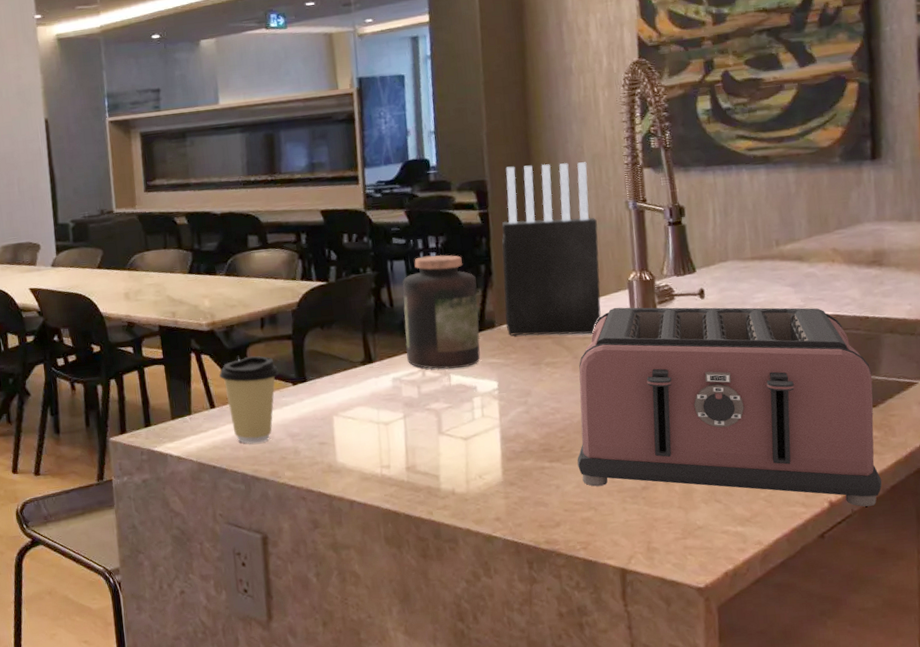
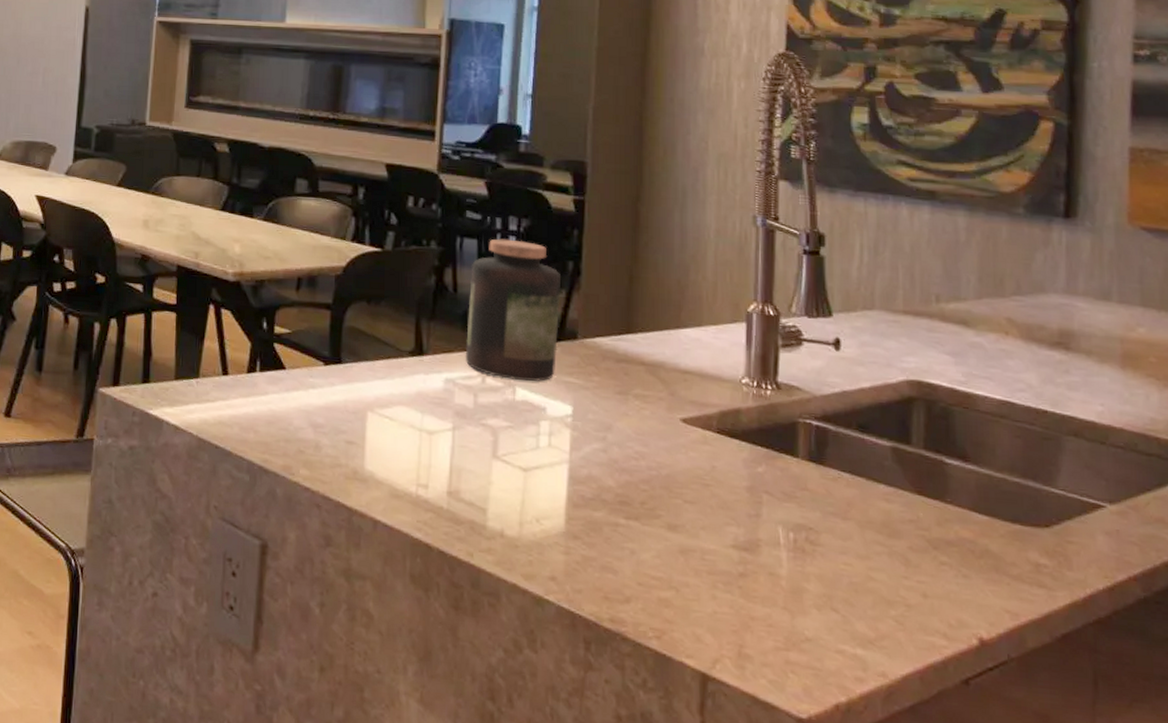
coffee cup: present [219,355,280,444] -> none [239,320,311,428]
knife block: present [501,162,601,336] -> none [590,150,716,369]
toaster: present [577,307,882,507] -> none [660,341,1051,656]

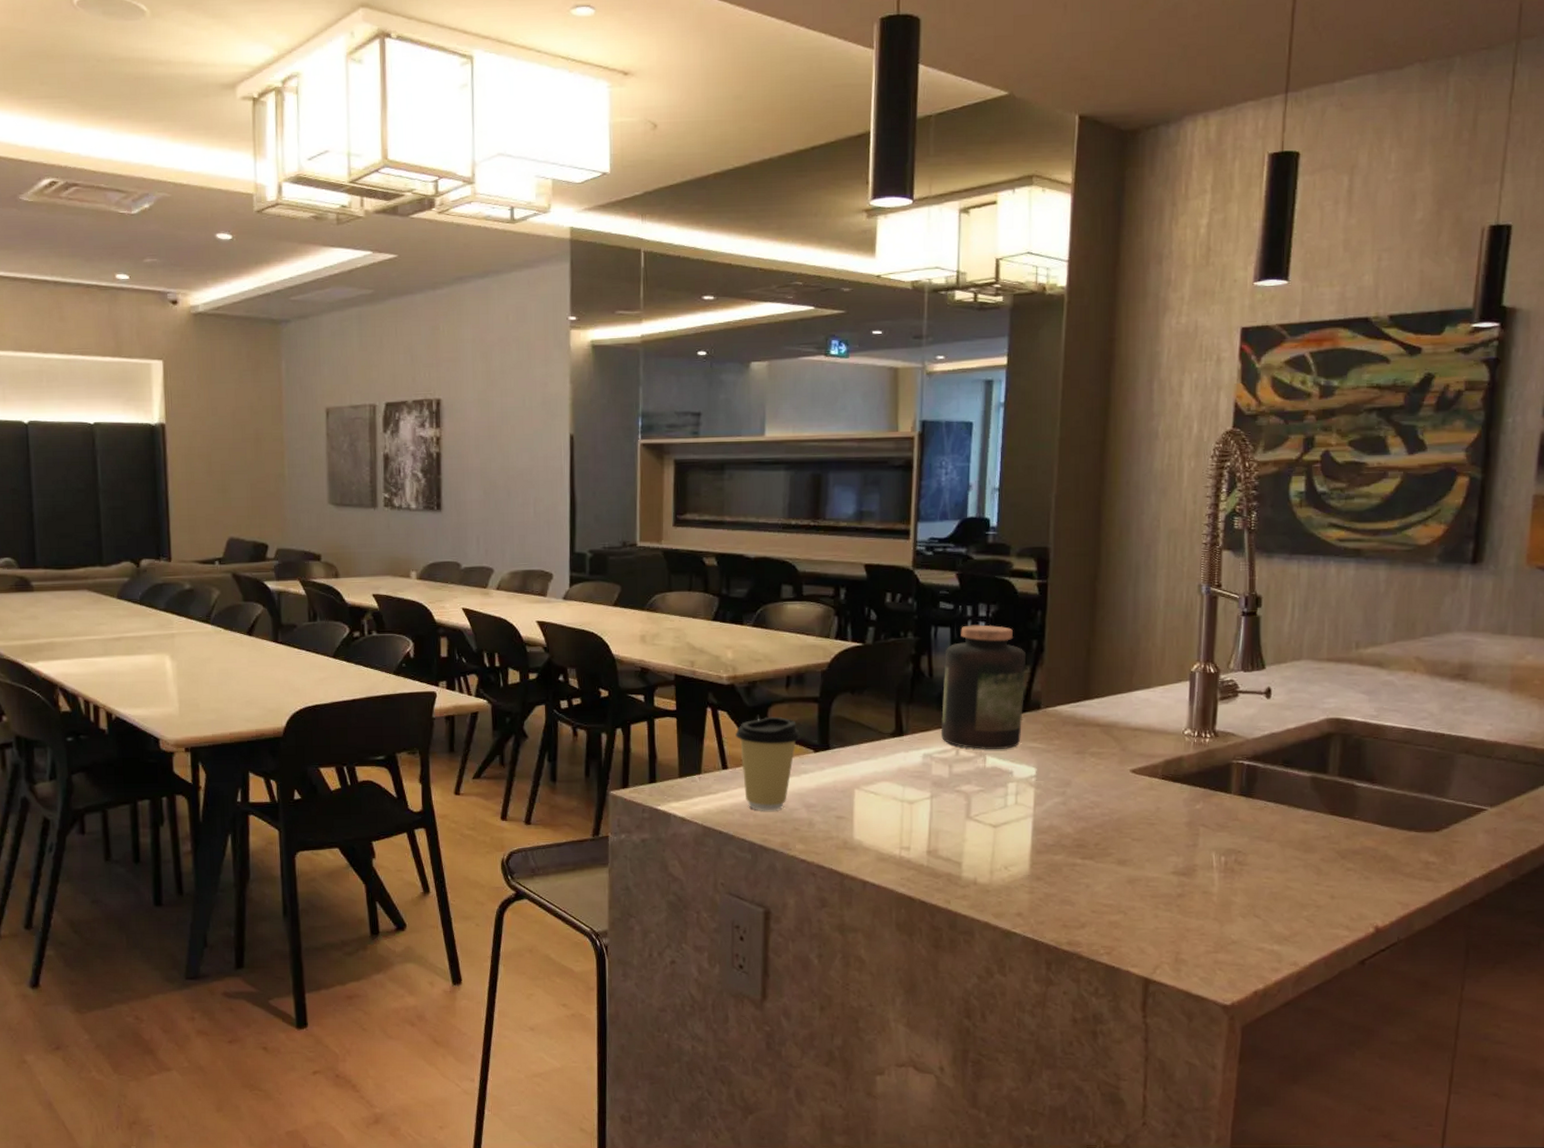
coffee cup: none [239,320,311,428] -> present [735,716,801,811]

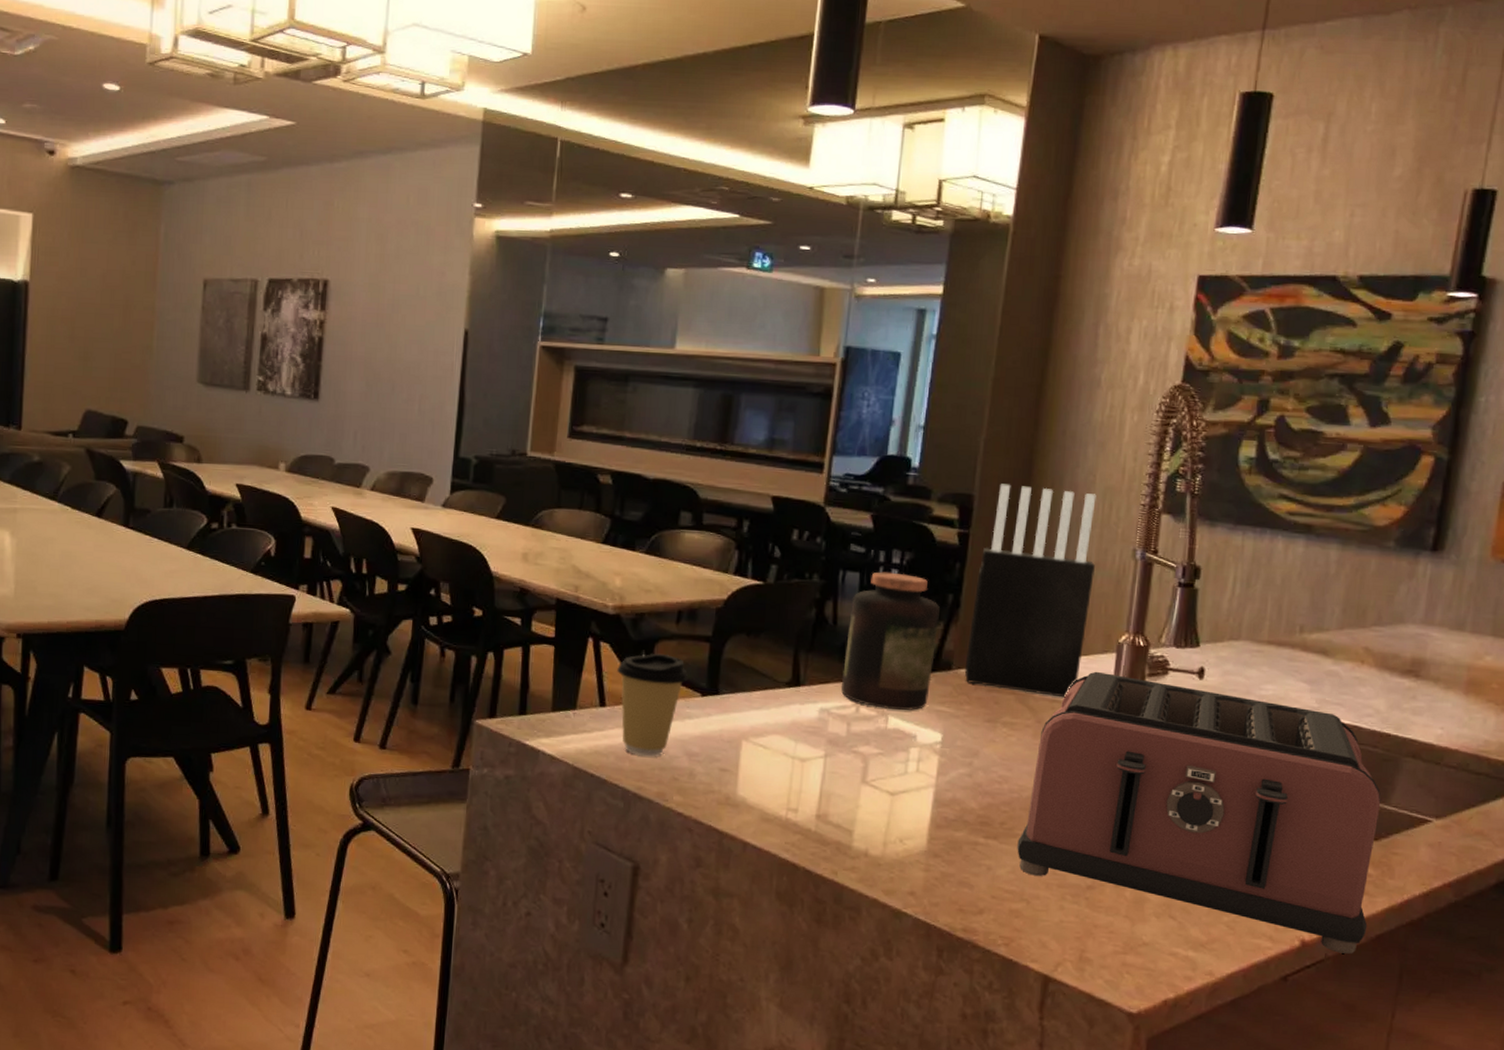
knife block: none [1052,535,1165,726] -> present [964,483,1097,698]
toaster: none [1112,699,1440,936] -> present [1017,671,1381,954]

